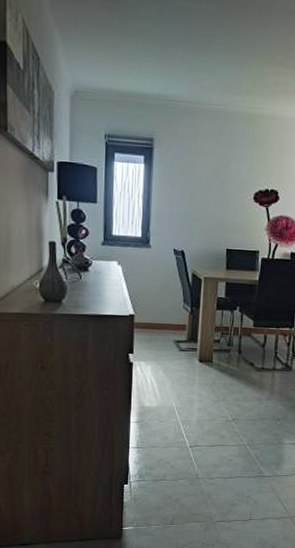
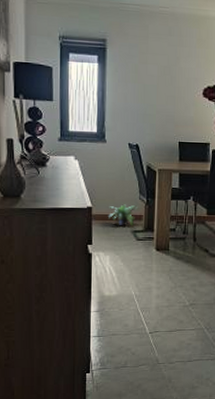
potted plant: none [151,313,181,335] -> present [109,204,138,225]

